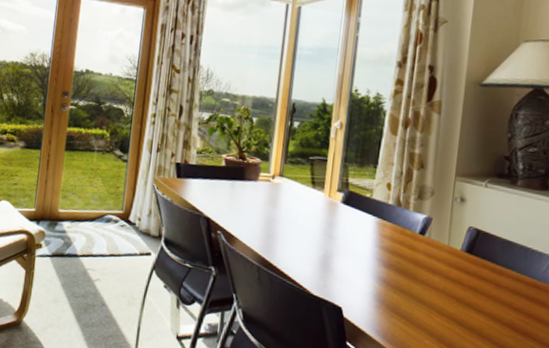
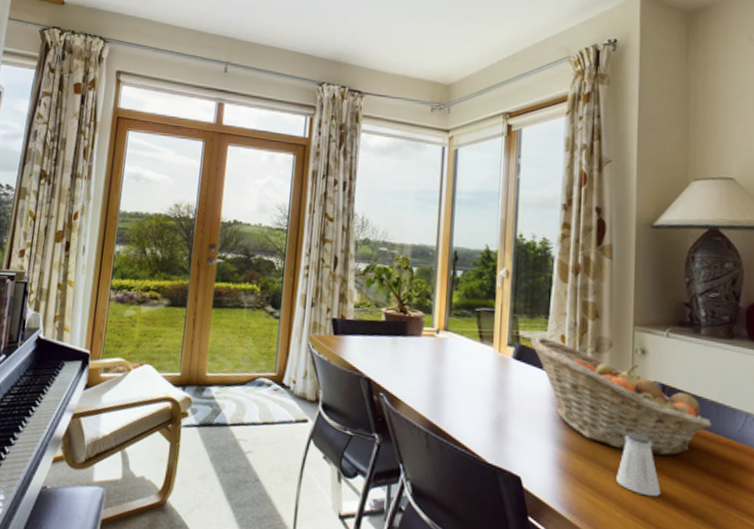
fruit basket: none [358,184,520,293] -> present [530,337,713,456]
saltshaker: none [428,271,468,327] -> present [616,432,661,497]

